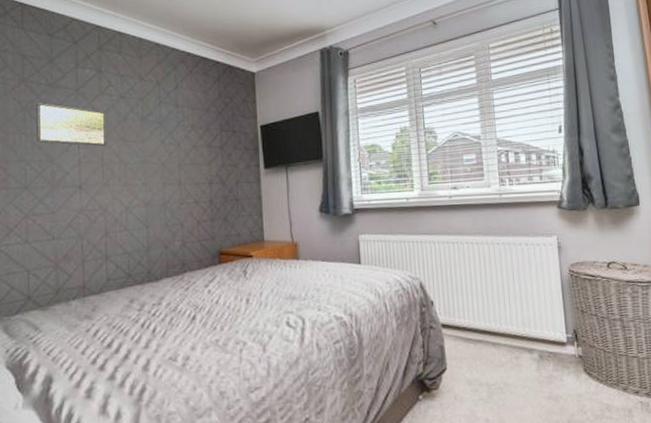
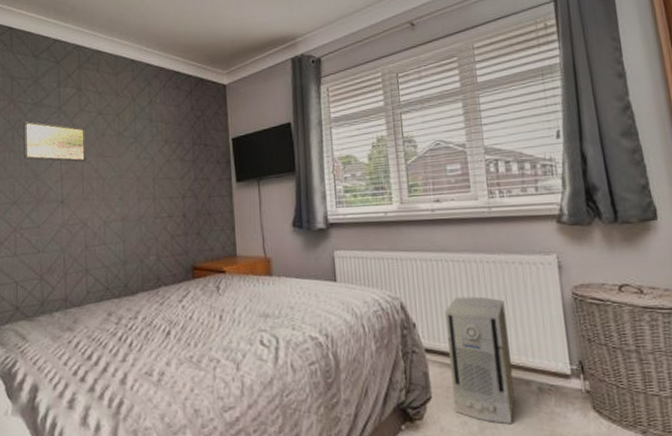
air purifier: none [459,275,519,389] -> present [444,296,515,424]

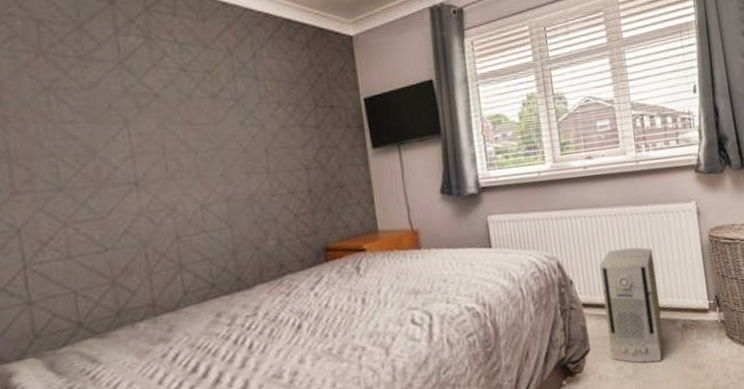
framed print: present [23,120,87,163] -> none [64,80,169,133]

